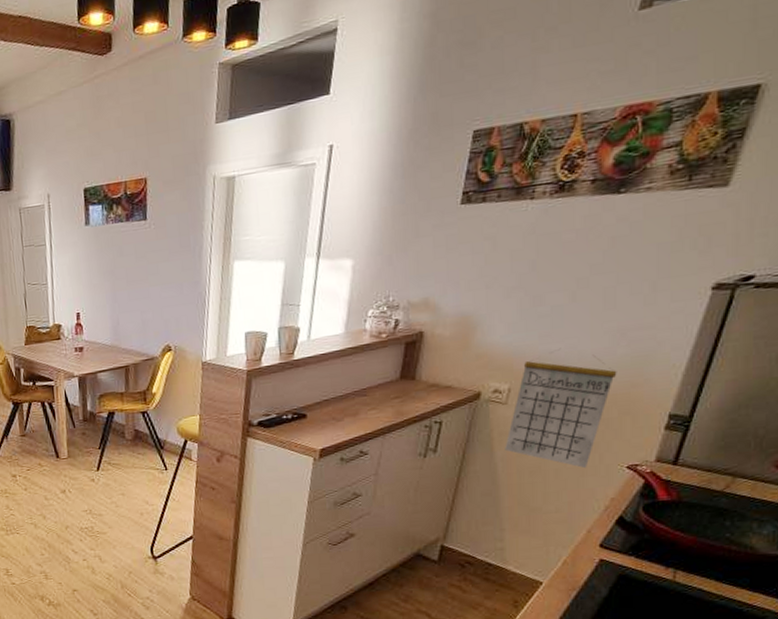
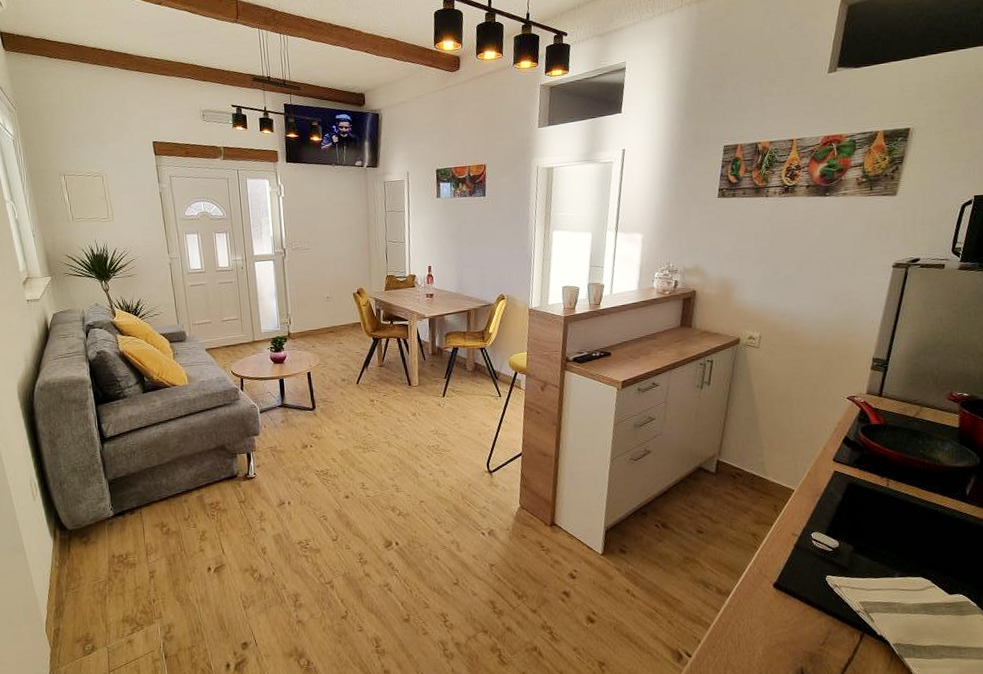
calendar: present [505,351,617,469] -> none [759,309,835,399]

